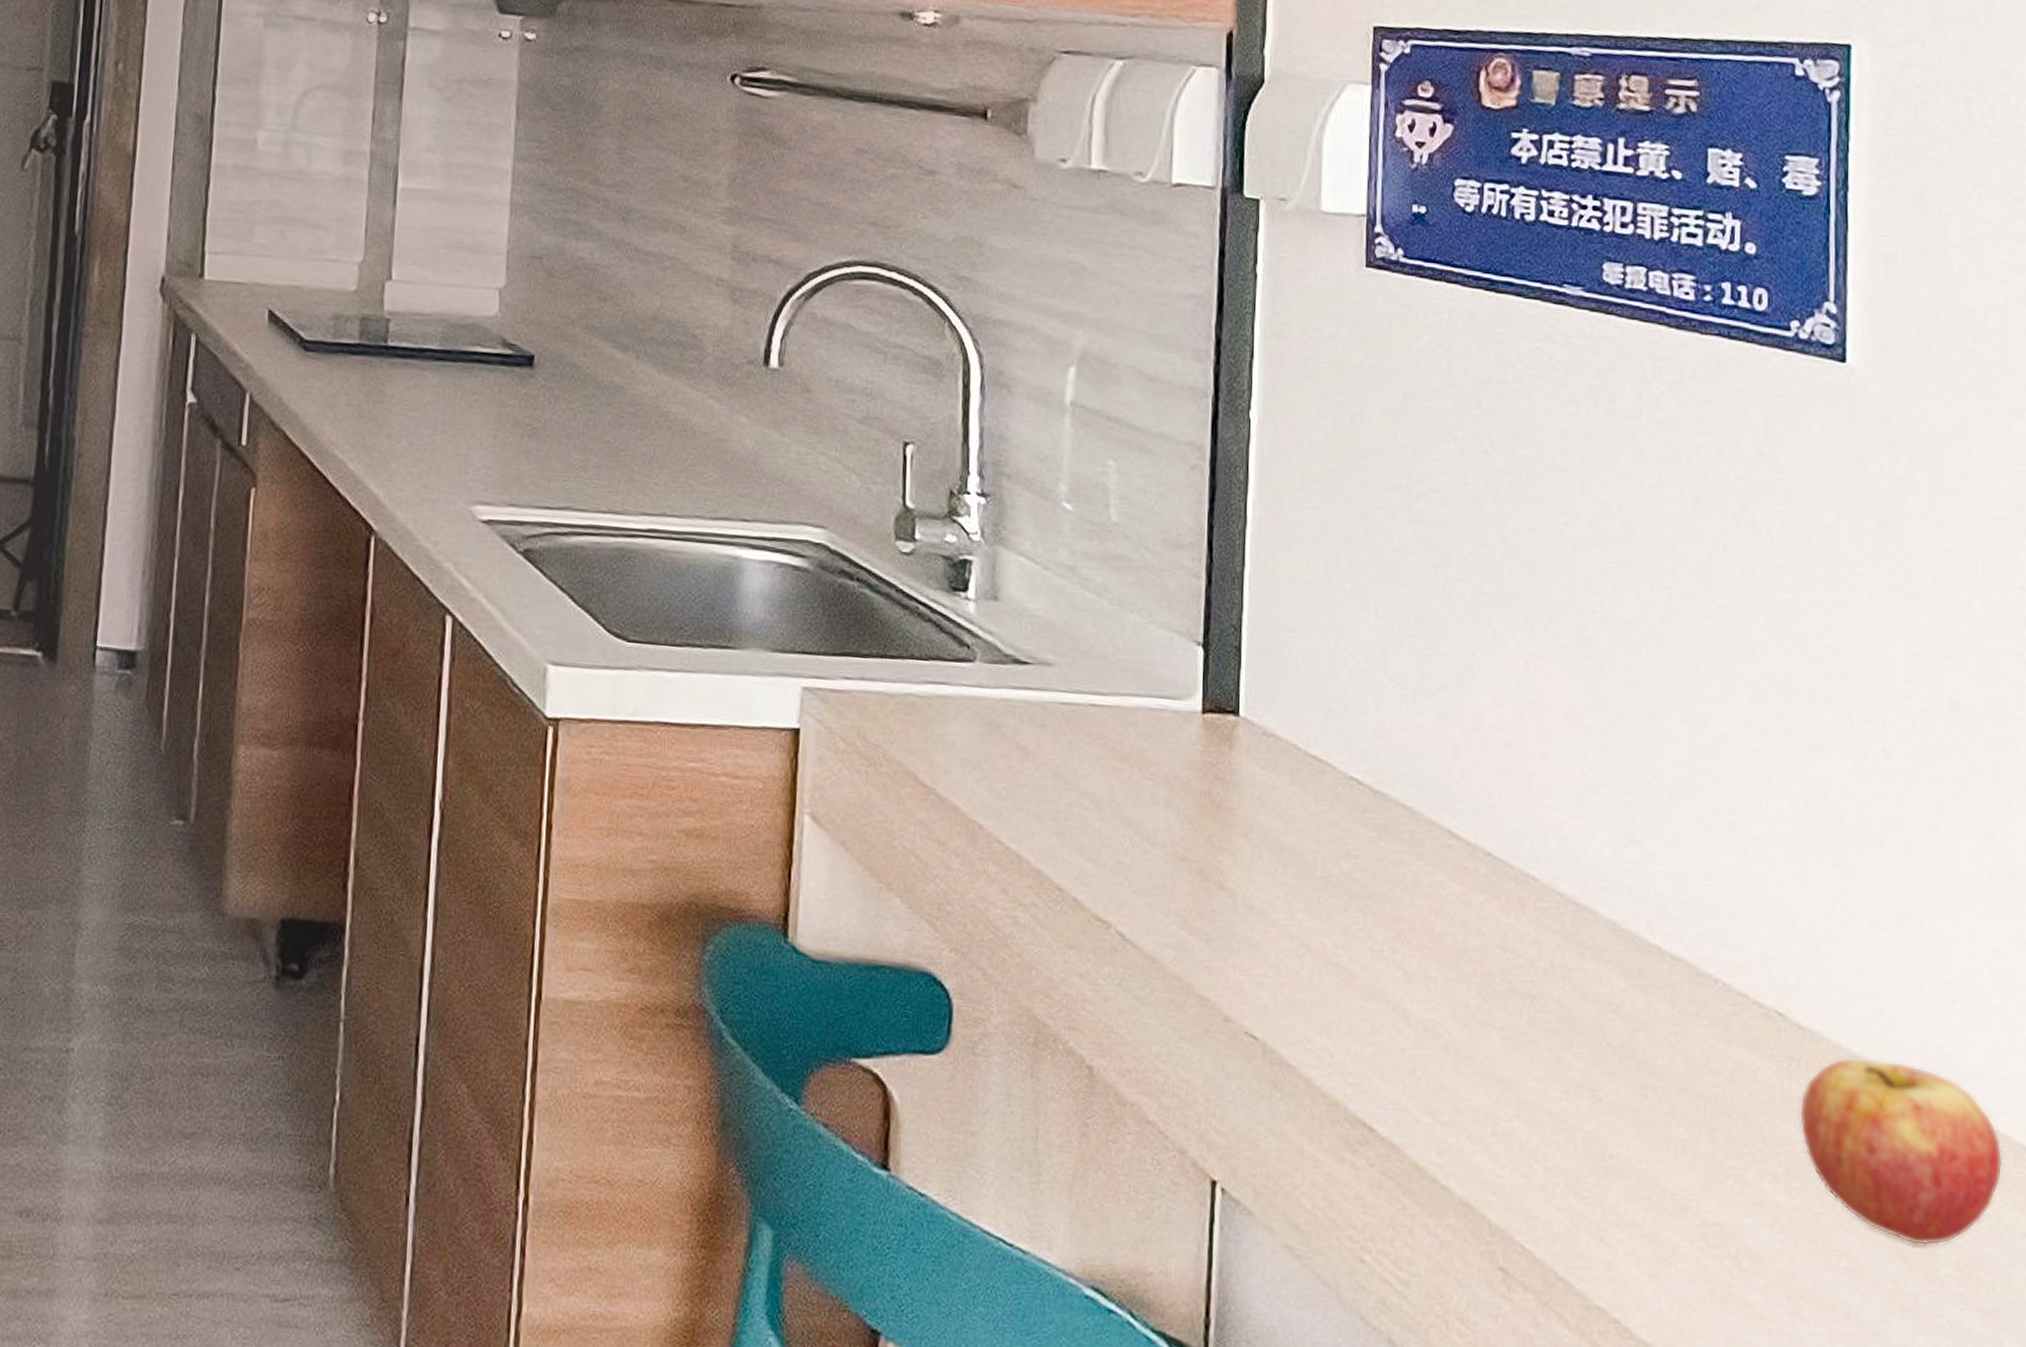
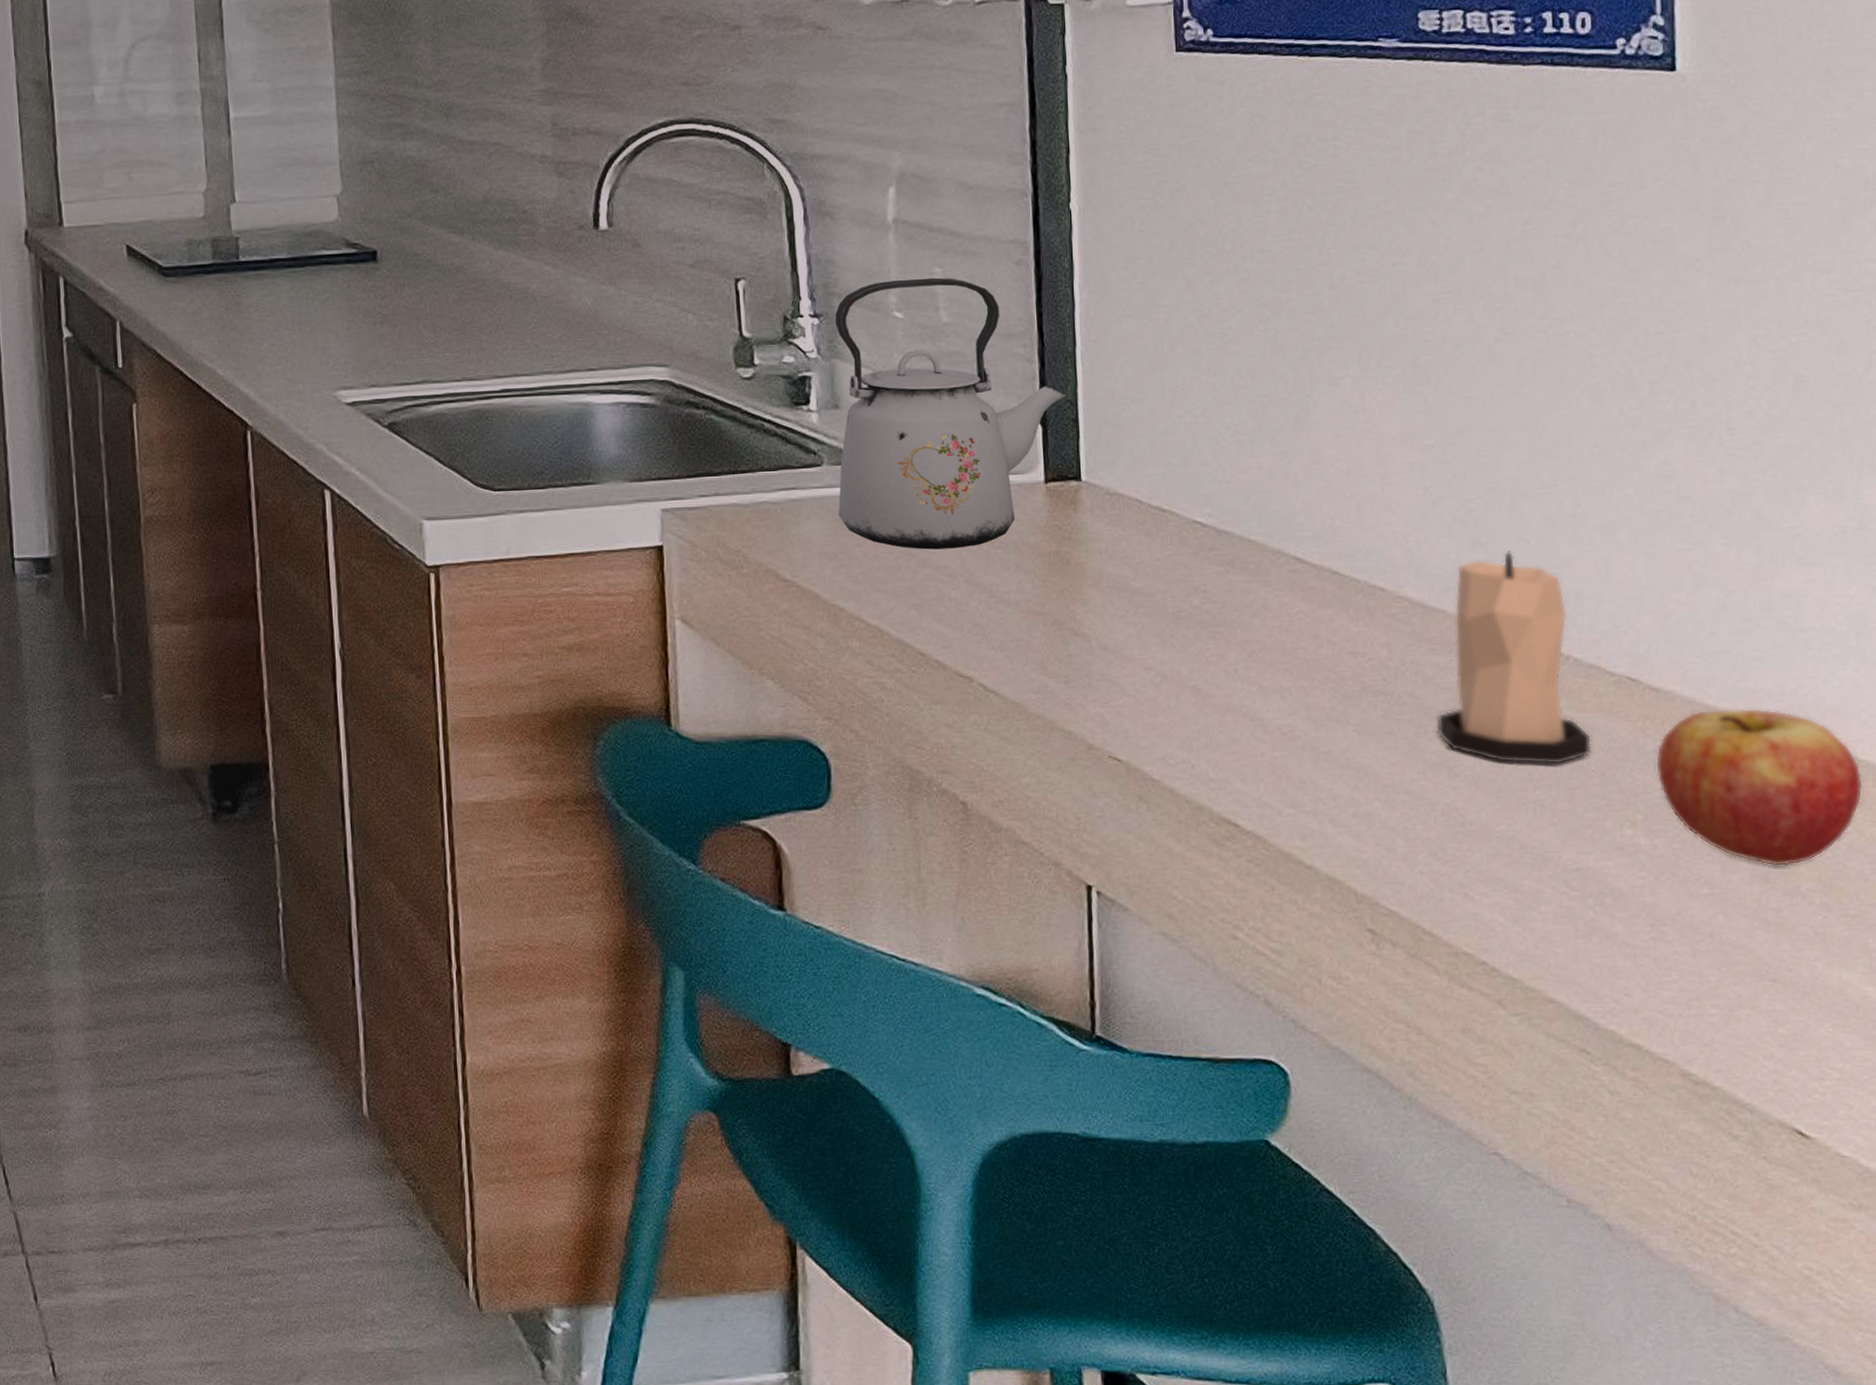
kettle: none [987,467,1232,775] -> present [835,277,1067,550]
candle: none [1582,853,1736,1101] -> present [1436,551,1591,765]

